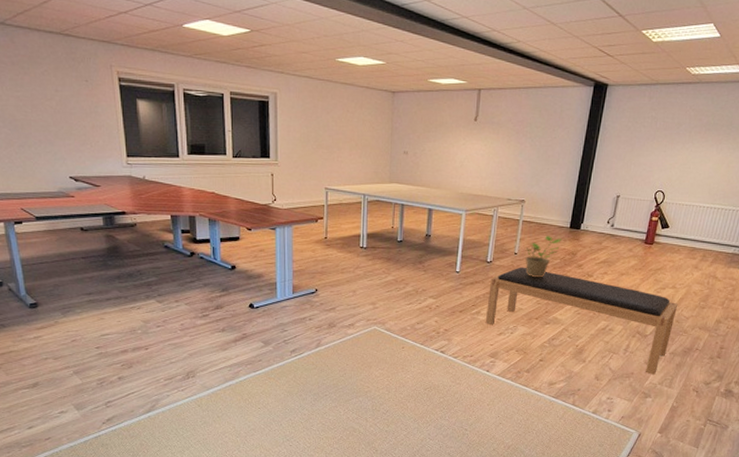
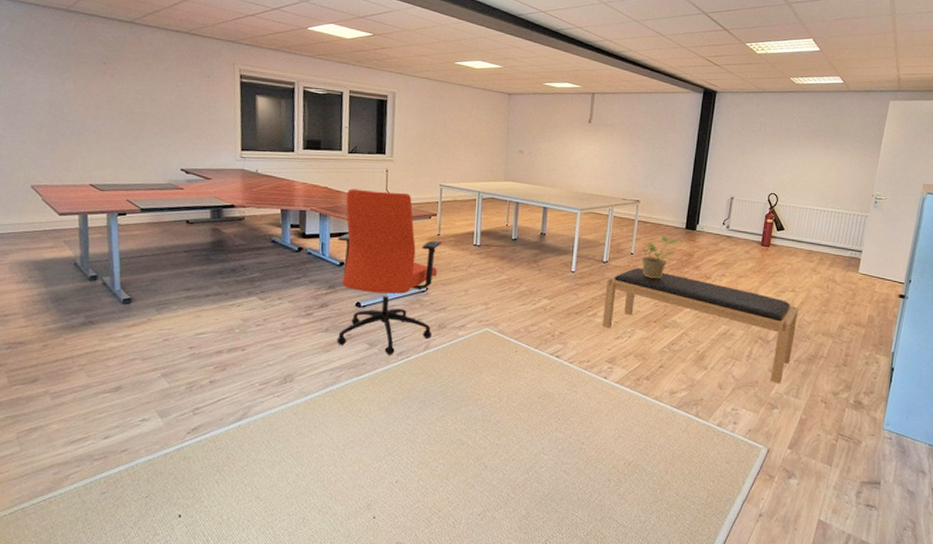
office chair: none [228,193,329,353] -> present [336,189,442,356]

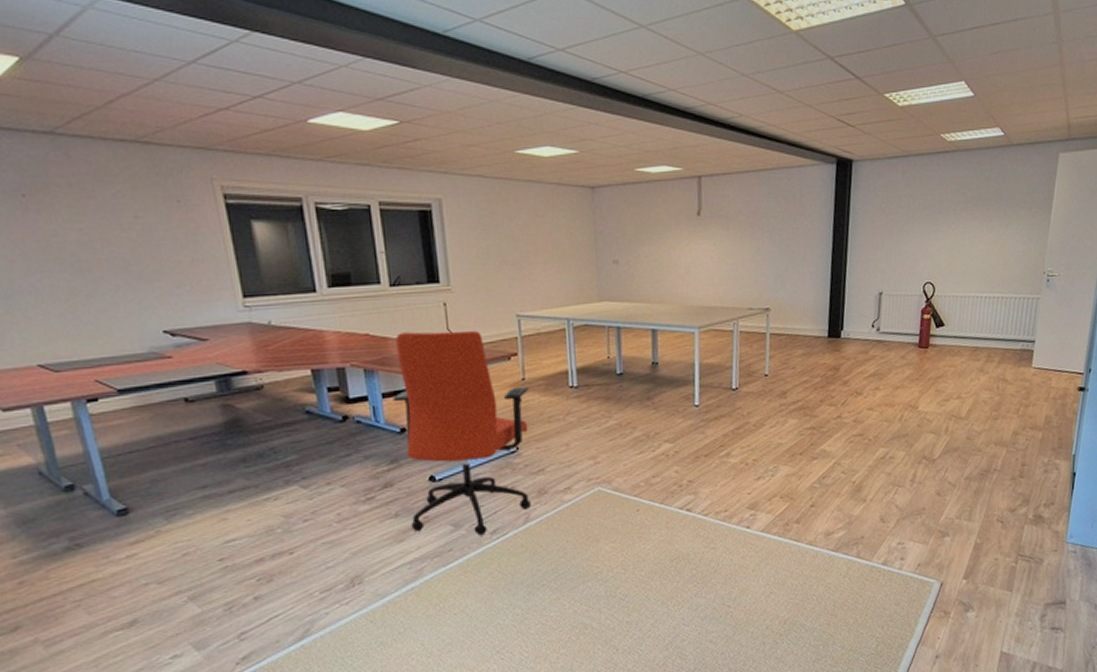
bench: present [602,267,799,384] -> none [738,391,967,508]
potted plant: present [641,236,678,279] -> none [777,349,820,403]

